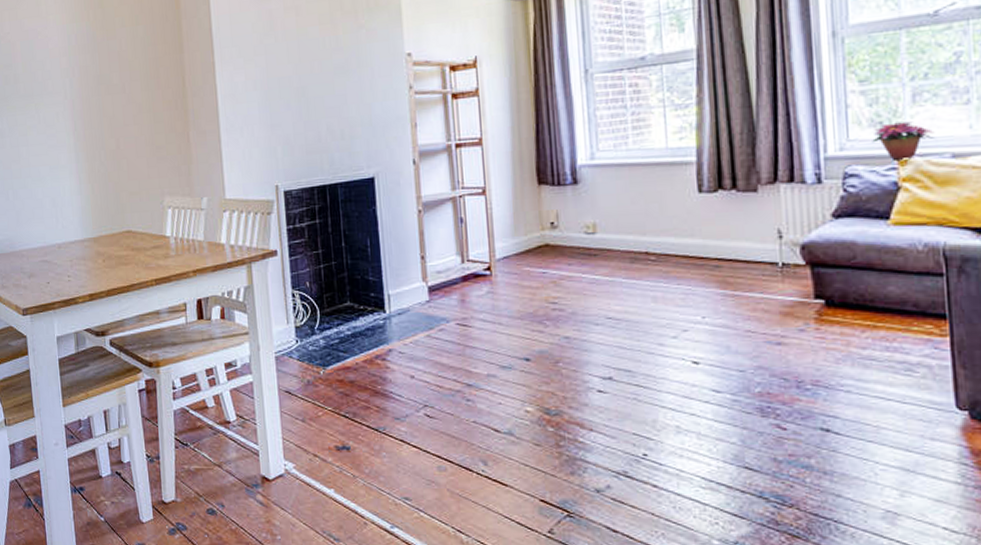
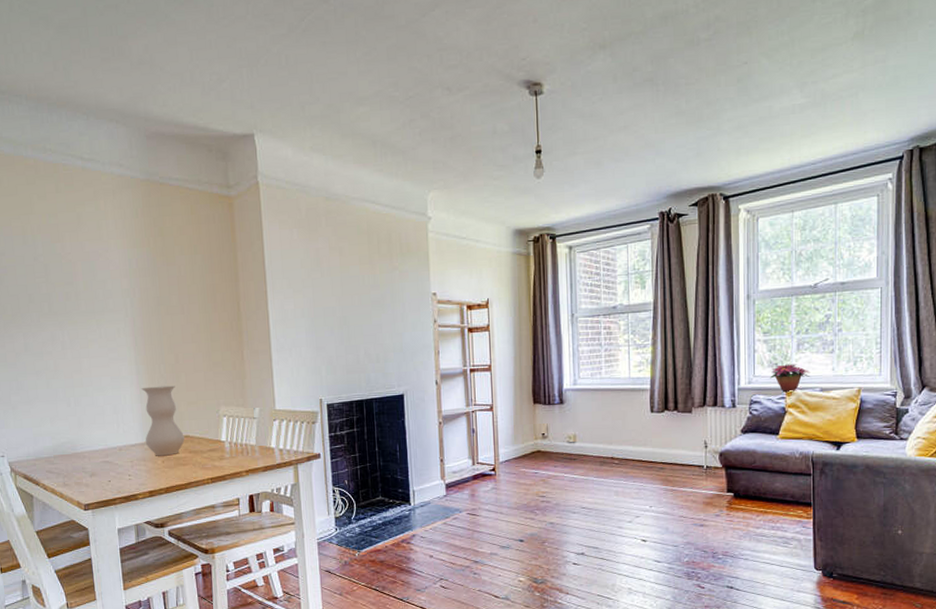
vase: none [80,174,126,255] -> present [140,385,185,456]

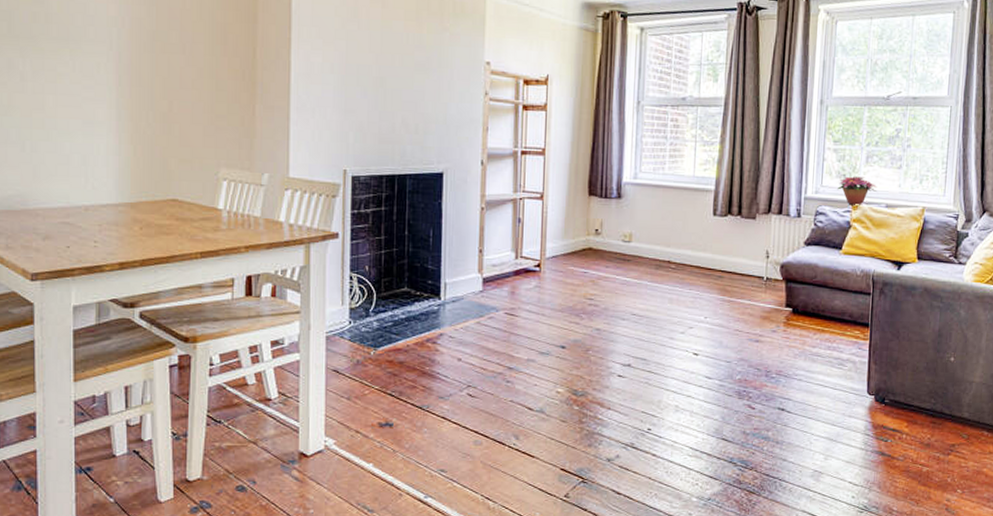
vase: present [140,385,185,456] -> none [120,136,171,222]

